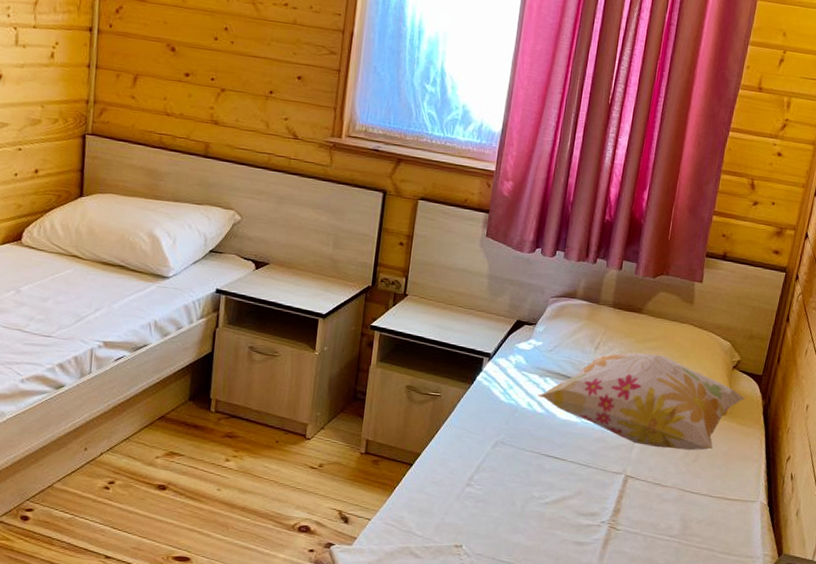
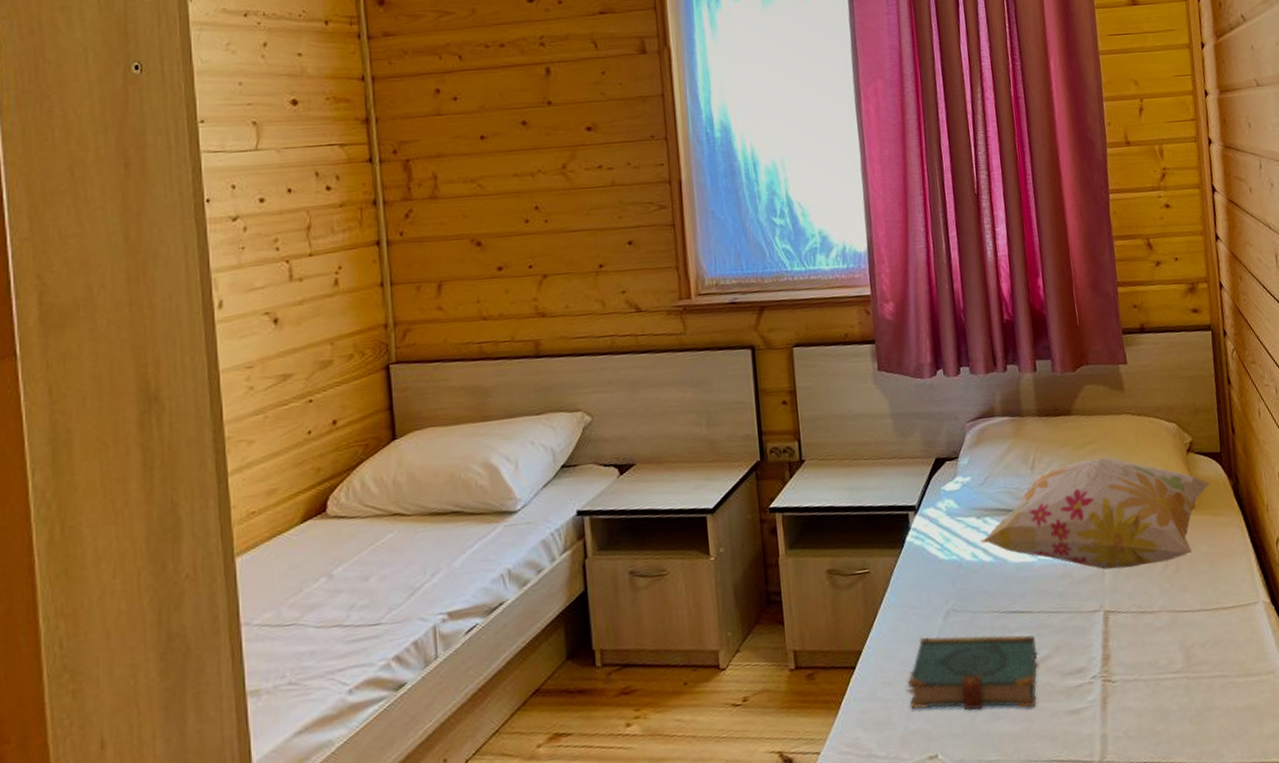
book: none [449,456,563,532] -> present [906,635,1038,710]

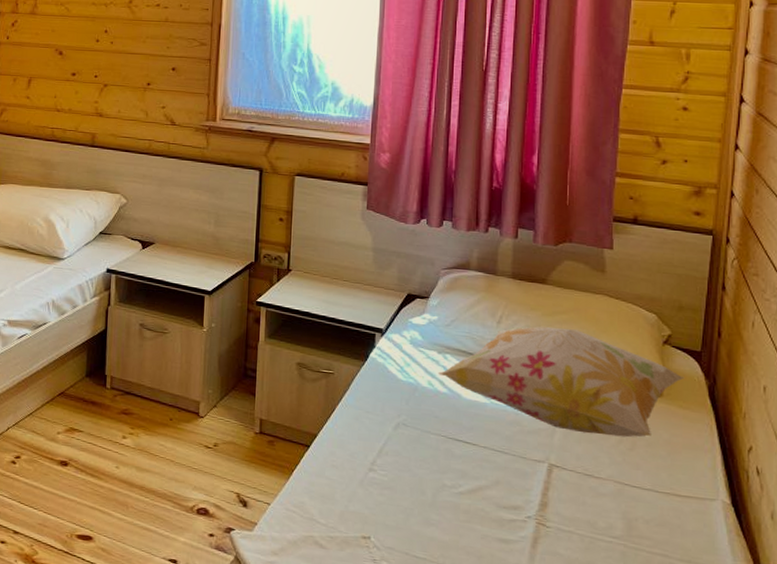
book: present [906,635,1038,710] -> none [351,438,477,526]

